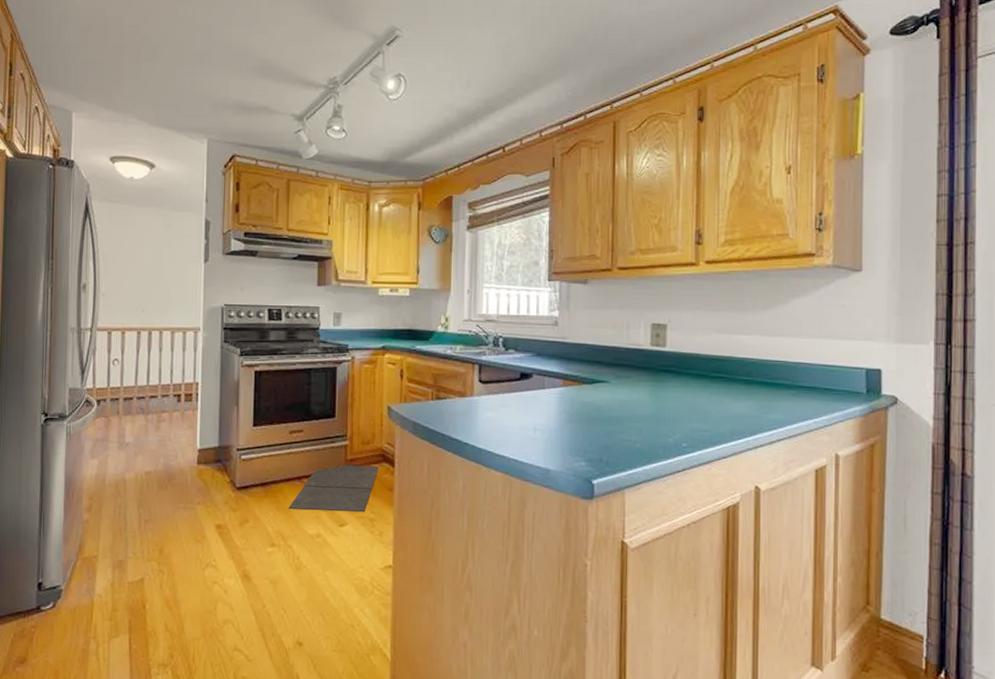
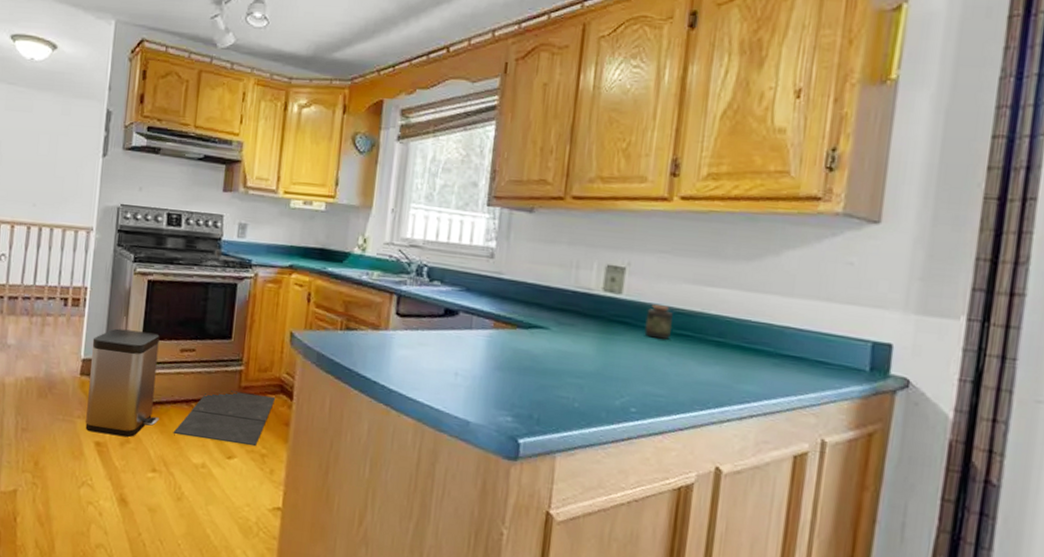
pedal bin: none [206,418,274,517] -> present [85,328,160,437]
jar: none [687,354,710,383] -> present [644,304,673,340]

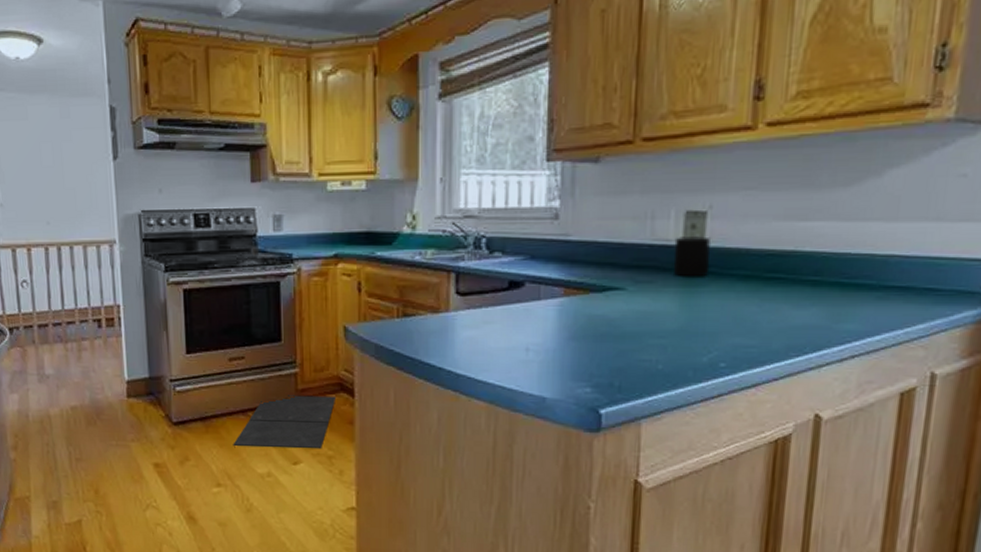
pedal bin: present [85,328,160,437] -> none [134,345,216,455]
pen holder: none [593,287,628,327] -> present [673,236,712,277]
jar: present [644,304,673,340] -> none [731,248,763,286]

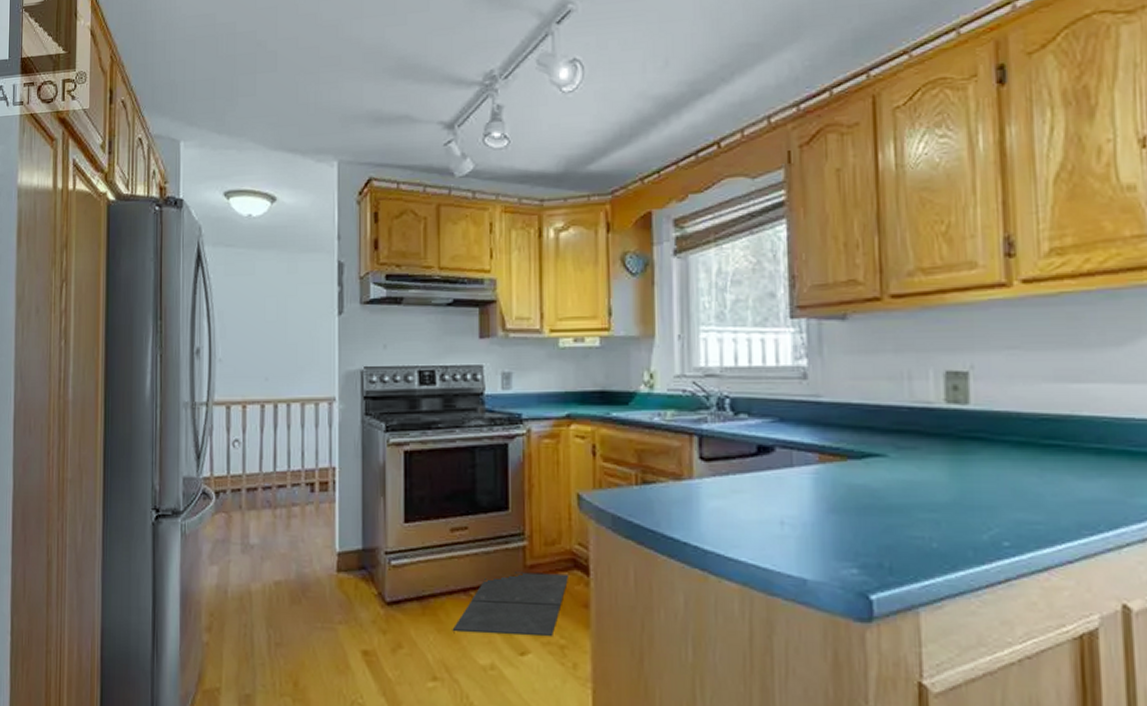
pen holder: present [673,236,712,277] -> none [936,399,978,444]

